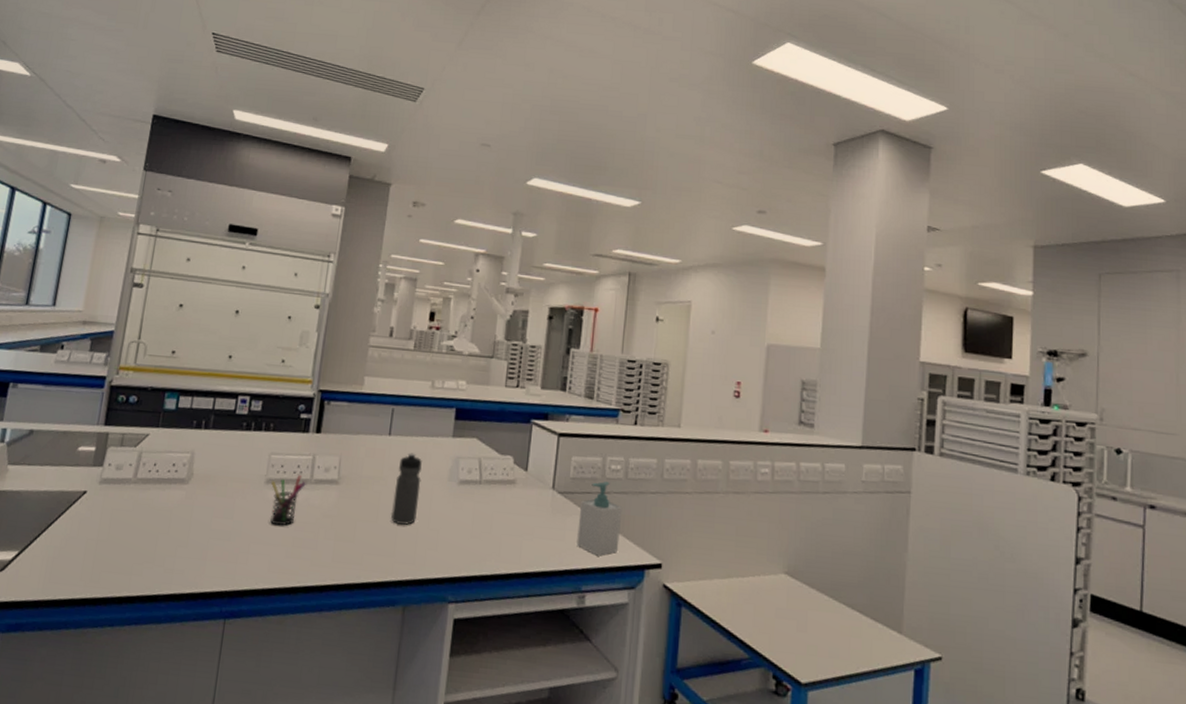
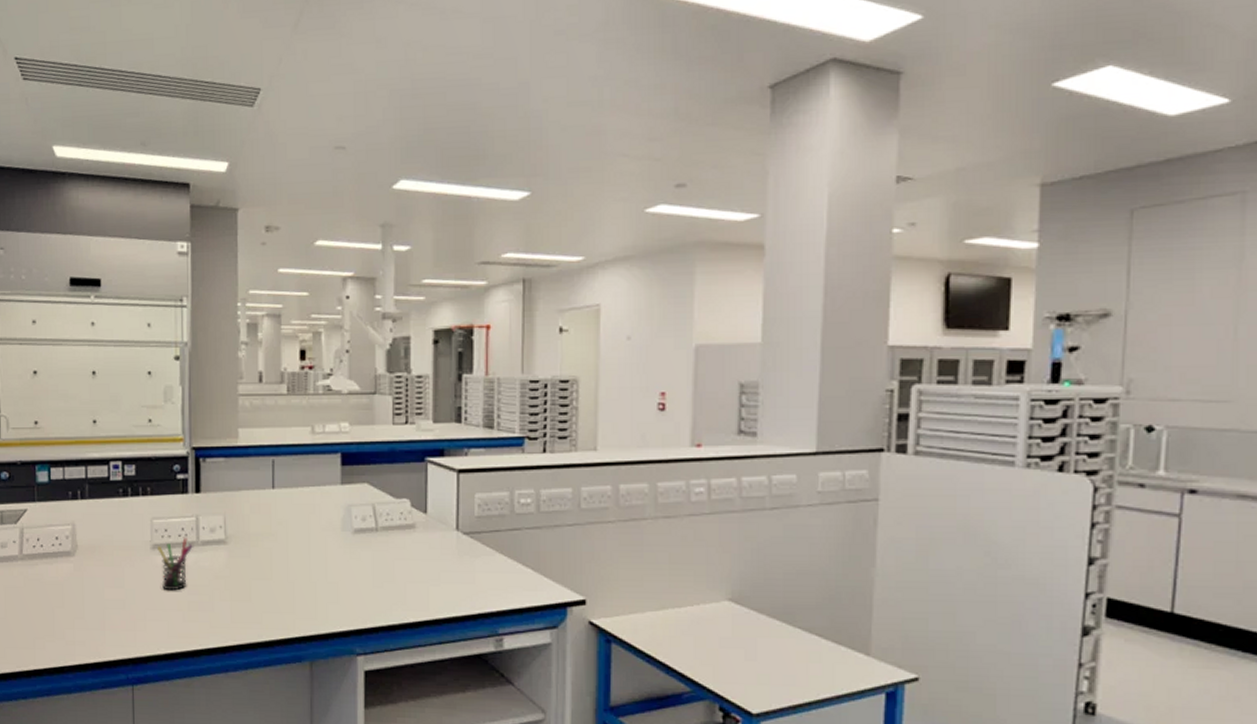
water bottle: present [390,452,422,525] -> none [285,505,313,580]
soap bottle: present [576,481,623,556] -> none [488,517,537,597]

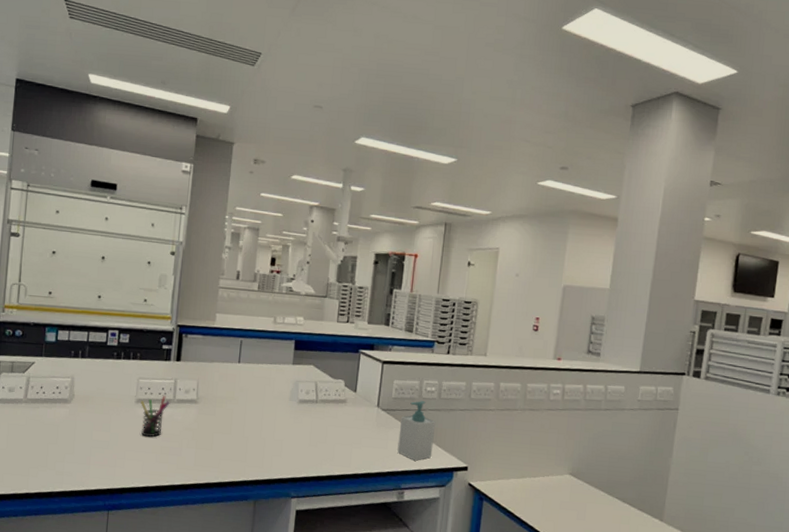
soap bottle: none [488,517,537,597] -> present [397,401,436,461]

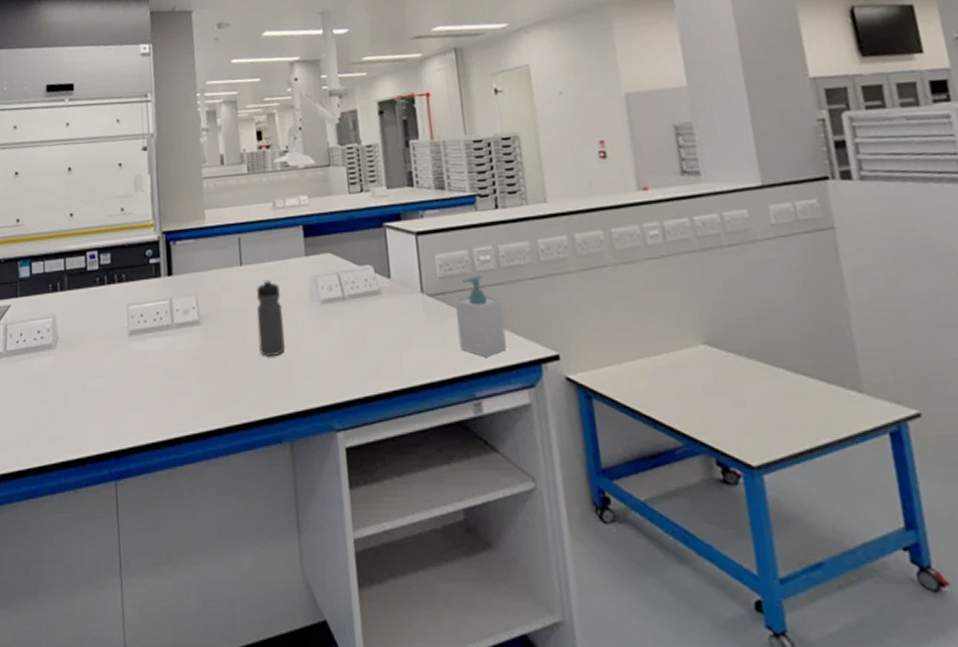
pen holder: present [141,395,170,437] -> none [134,321,168,377]
water bottle: none [242,377,267,436] -> present [256,279,285,356]

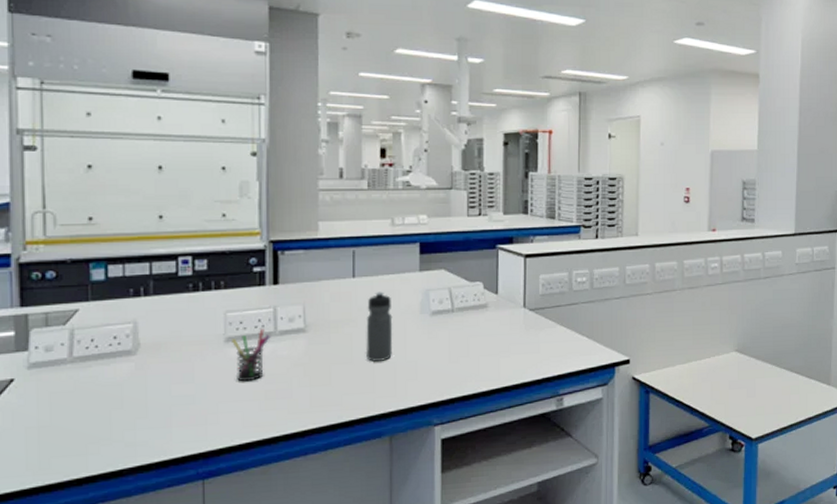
pen holder: none [134,321,168,377] -> present [232,328,270,382]
soap bottle: present [455,275,508,357] -> none [551,294,591,362]

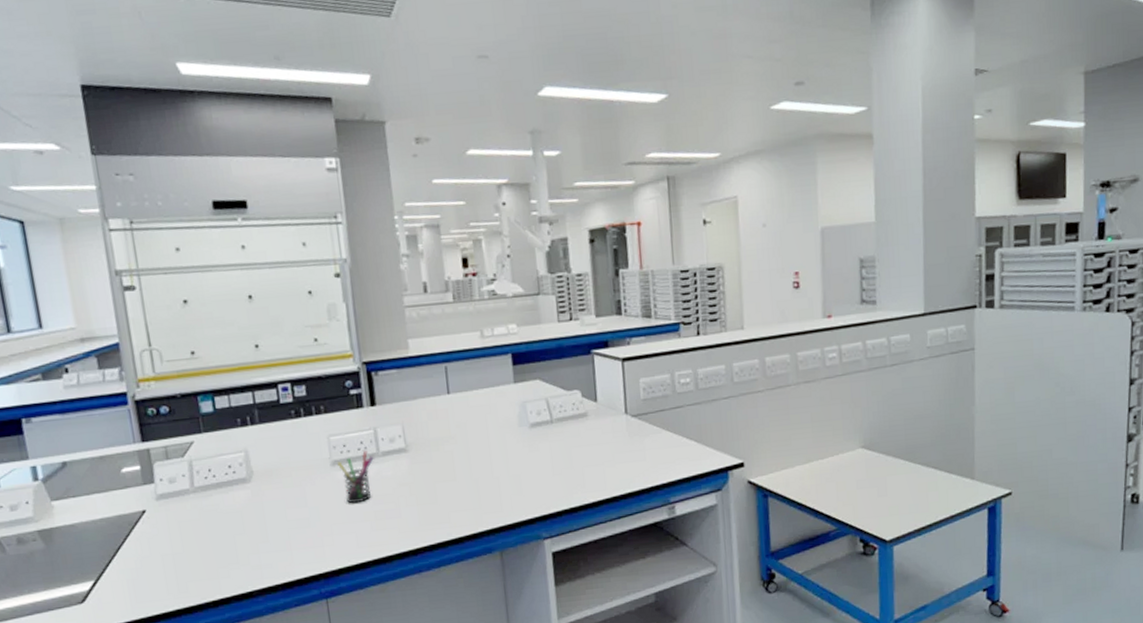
water bottle: present [365,291,393,362] -> none [465,406,495,478]

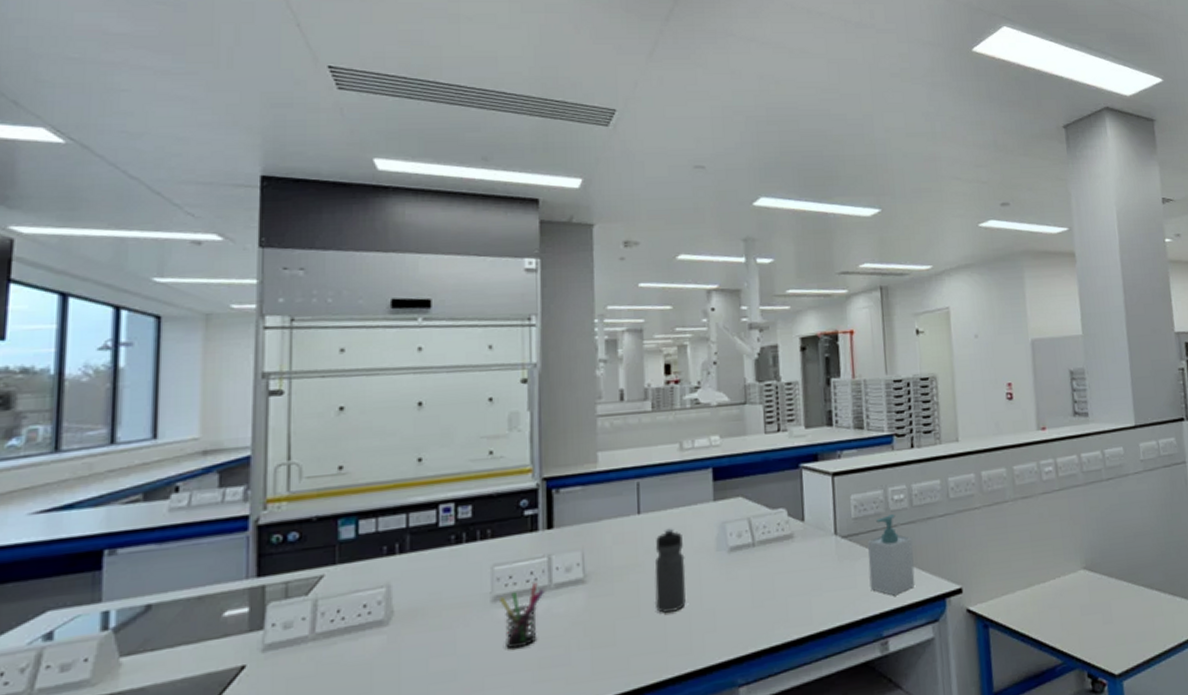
water bottle: none [465,406,495,478] -> present [654,528,686,613]
soap bottle: none [656,396,700,468] -> present [868,514,916,596]

